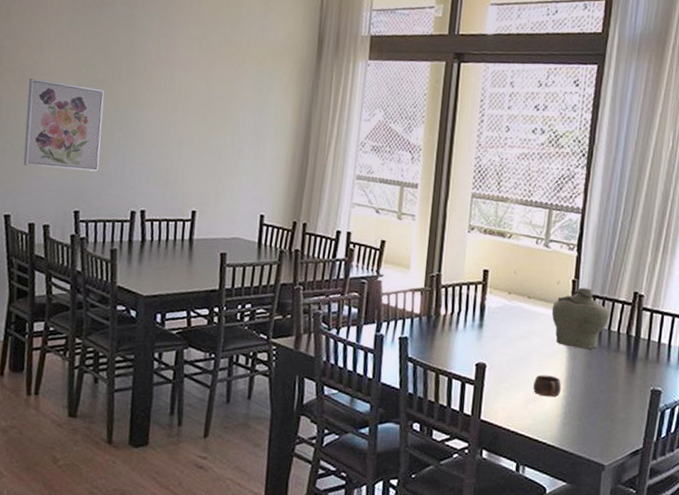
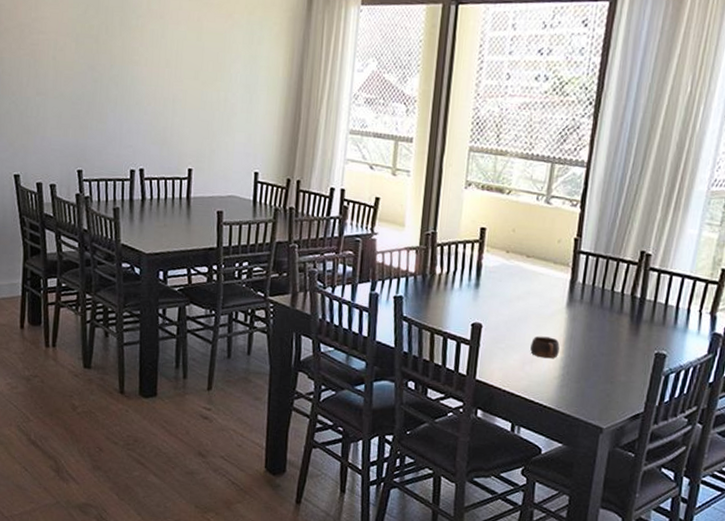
wall art: present [23,78,105,172] -> none [27,37,100,131]
jar: present [551,287,609,349] -> none [551,246,613,311]

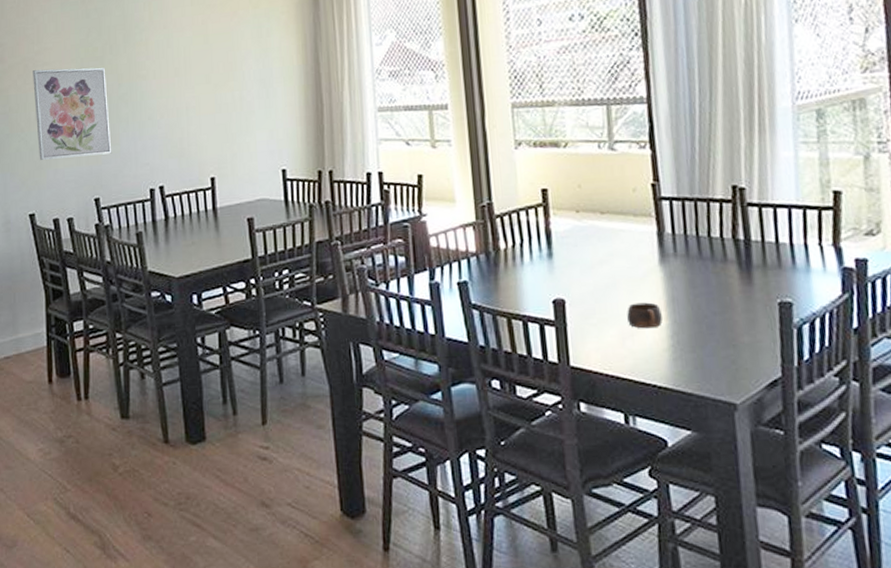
wall art: none [27,37,100,131] -> present [33,67,112,160]

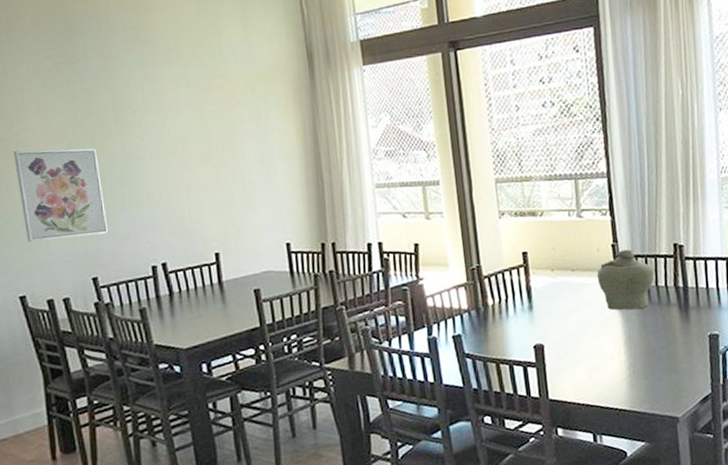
cup: present [627,302,663,329] -> none [594,342,622,364]
jar: none [632,190,706,265] -> present [596,249,654,310]

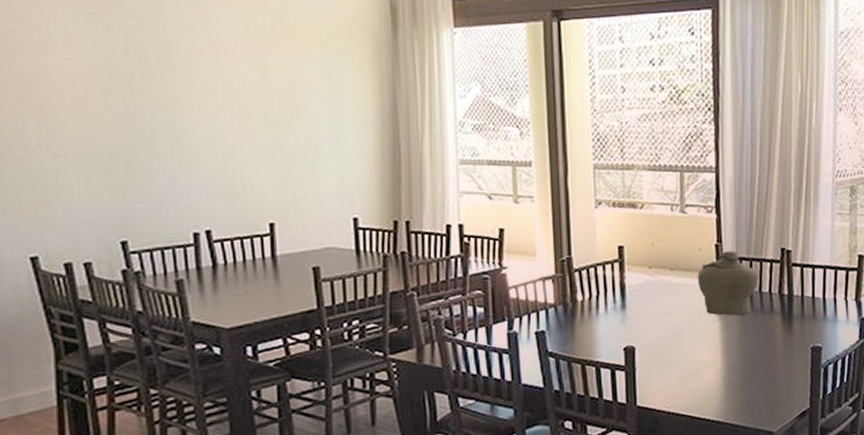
wall art: present [14,148,109,242] -> none [33,89,144,195]

